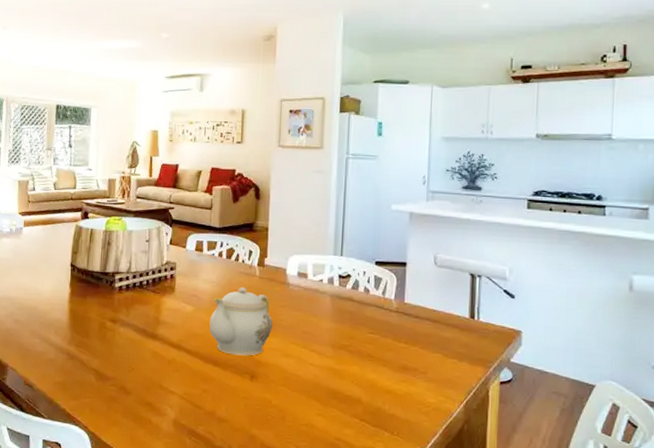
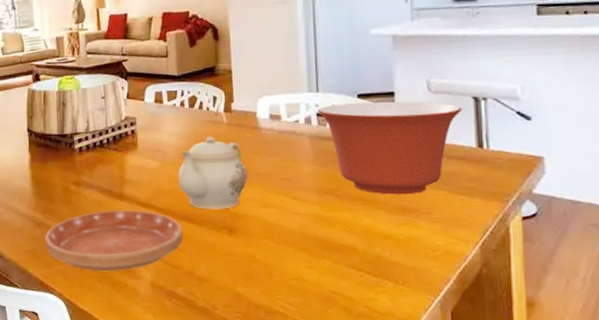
saucer: none [76,349,208,408] -> present [45,210,183,272]
mixing bowl: none [340,268,461,355] -> present [318,101,463,195]

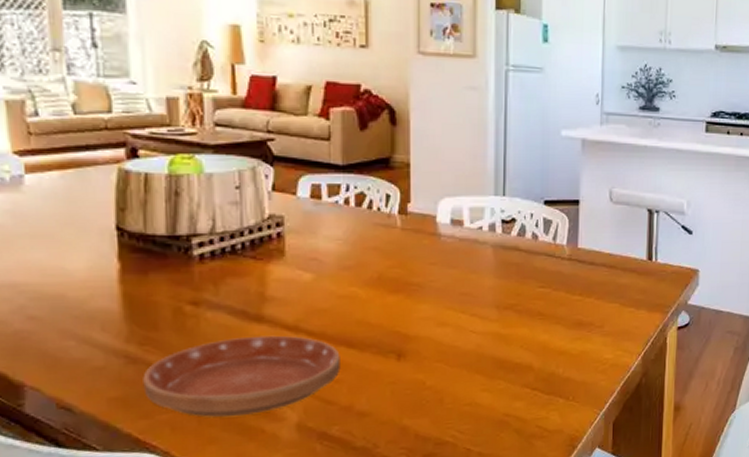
teapot: present [178,137,248,210] -> none [338,244,423,332]
mixing bowl: present [318,101,463,195] -> none [503,209,638,309]

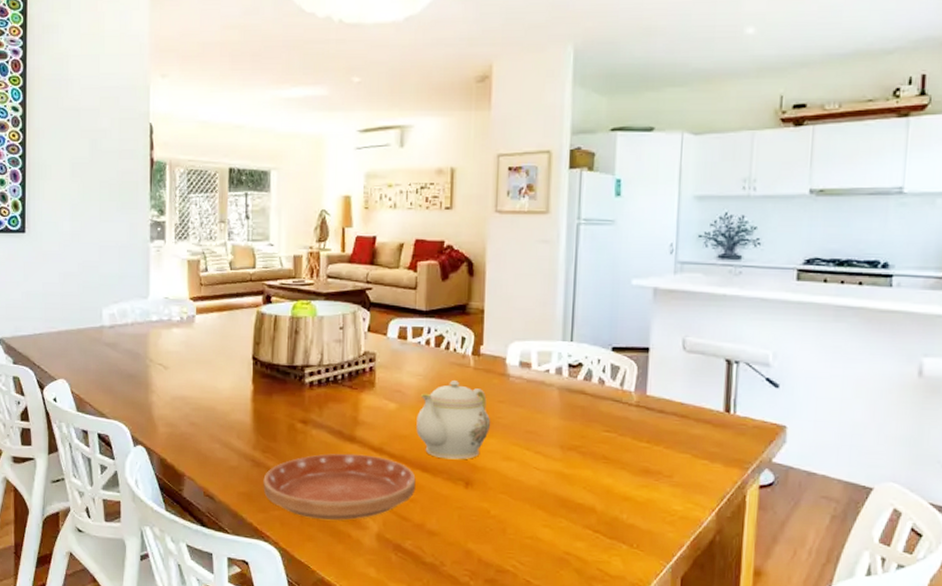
teapot: none [338,244,423,332] -> present [416,381,491,460]

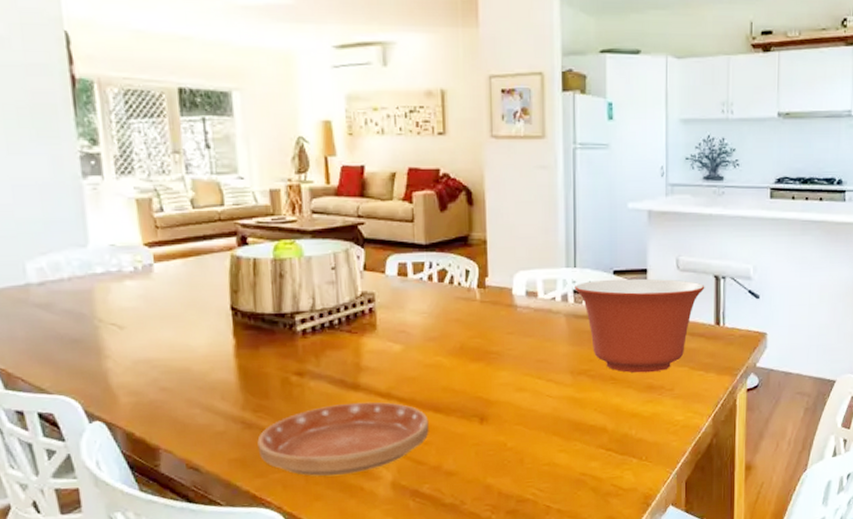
teapot: present [416,381,491,460] -> none [424,316,502,397]
mixing bowl: none [570,355,715,456] -> present [574,278,705,374]

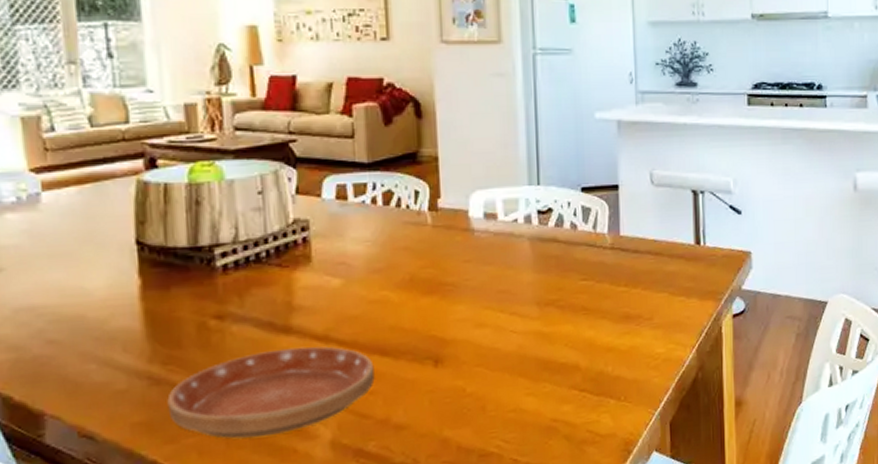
mixing bowl: present [574,278,705,374] -> none [538,195,683,302]

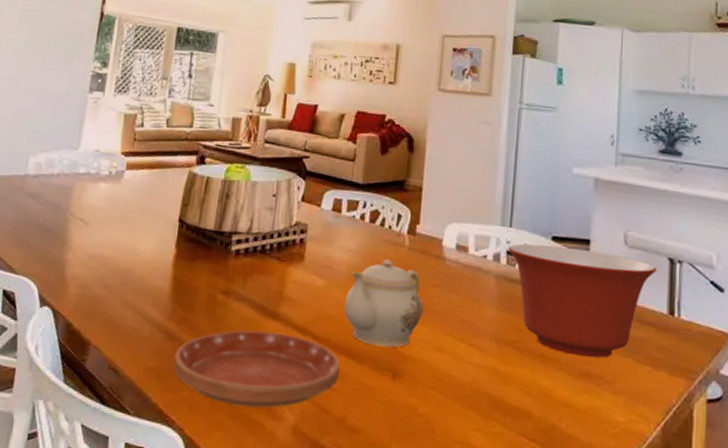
teapot: none [368,243,458,337] -> present [344,260,424,348]
mixing bowl: none [538,195,683,302] -> present [508,243,657,358]

